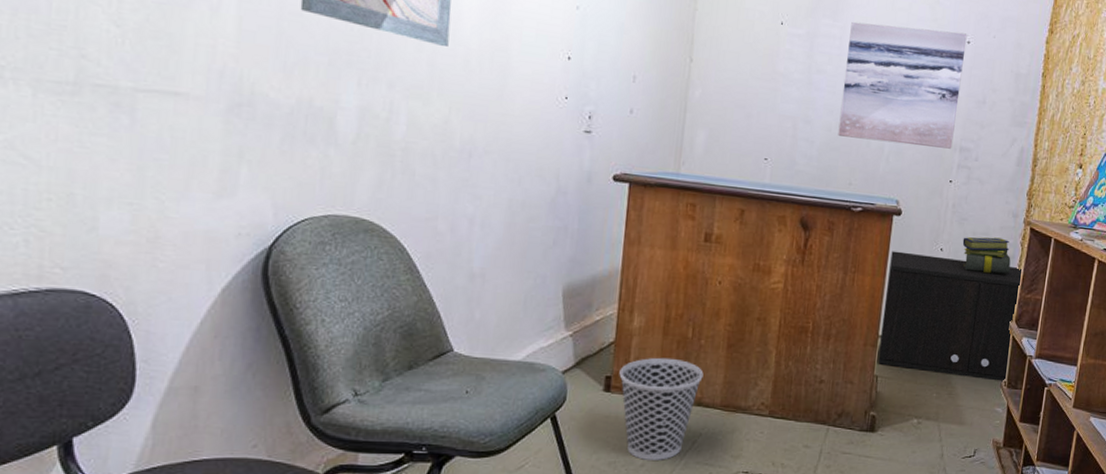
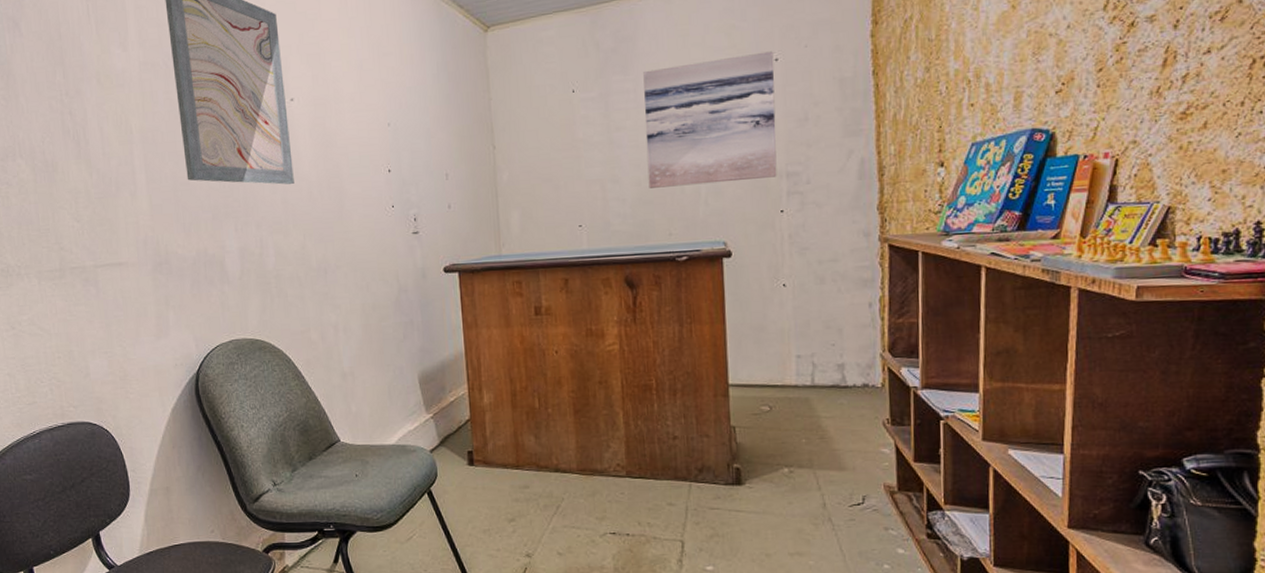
wastebasket: present [619,357,704,460] -> none [479,429,556,526]
storage cabinet: present [878,251,1021,381] -> none [727,291,887,419]
stack of books: present [962,237,1011,274] -> none [807,261,871,303]

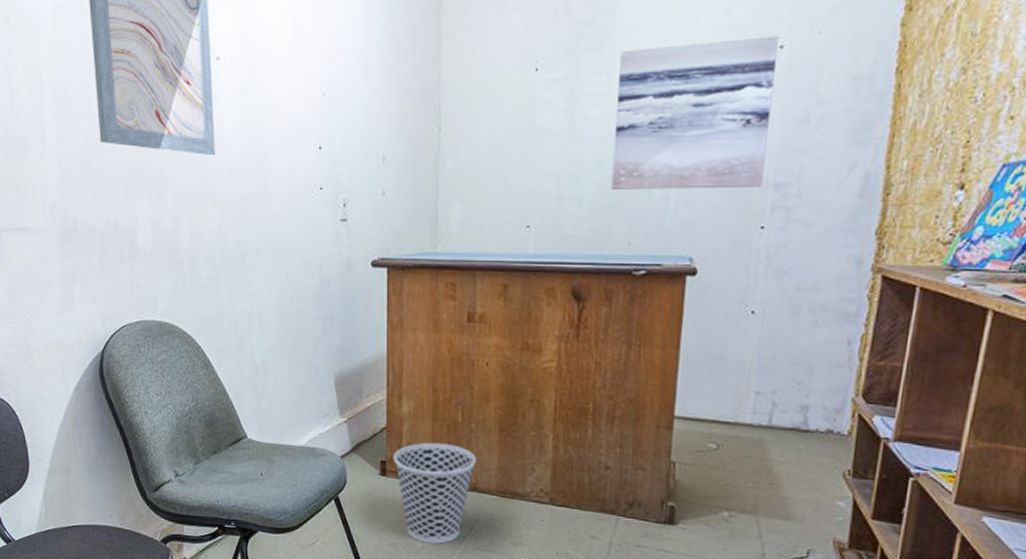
wastebasket: none [479,429,556,526] -> present [393,442,476,544]

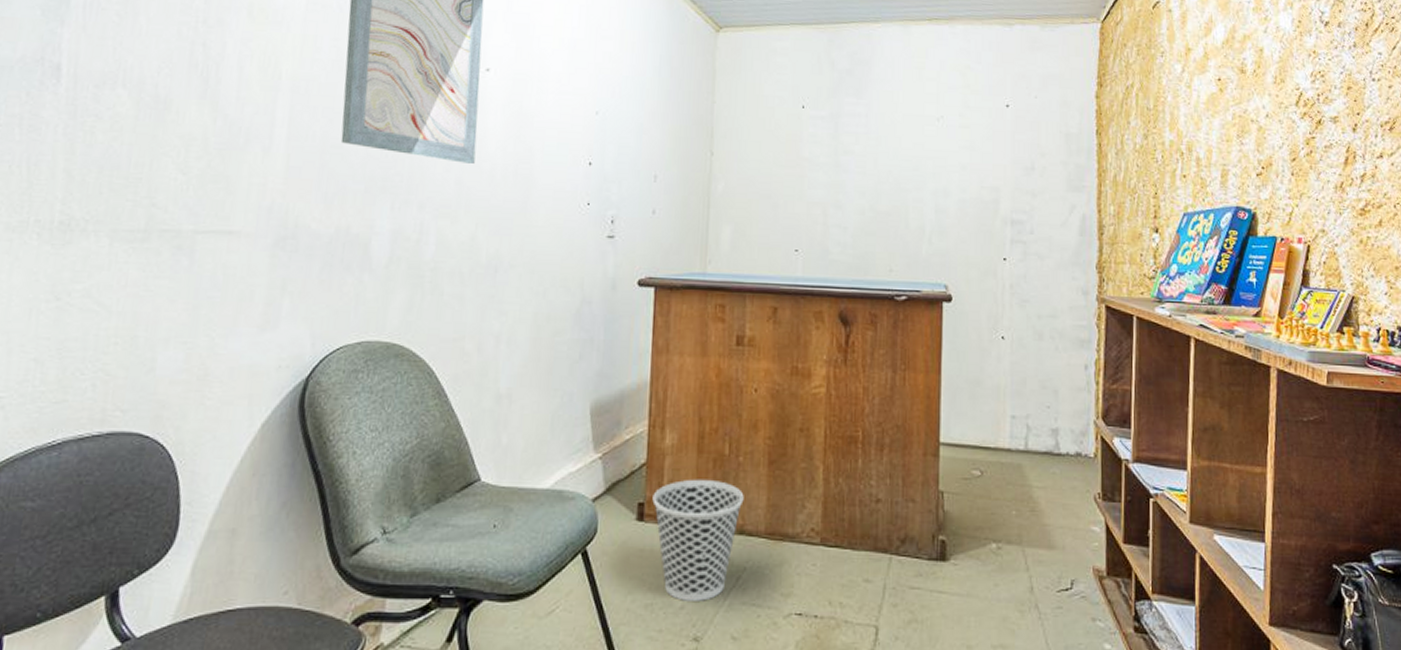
wall art: present [611,36,779,189] -> none [872,96,1005,223]

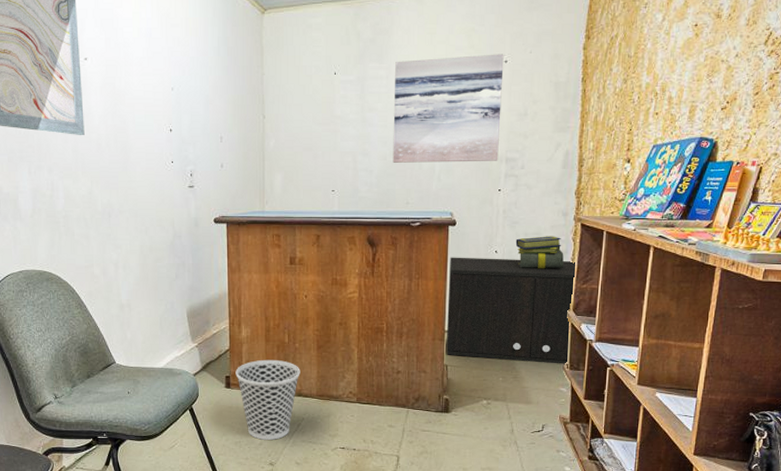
wall art: none [872,96,1005,223] -> present [393,54,504,163]
storage cabinet: none [942,342,1101,493] -> present [446,257,575,364]
stack of books: none [1026,319,1087,363] -> present [515,236,564,269]

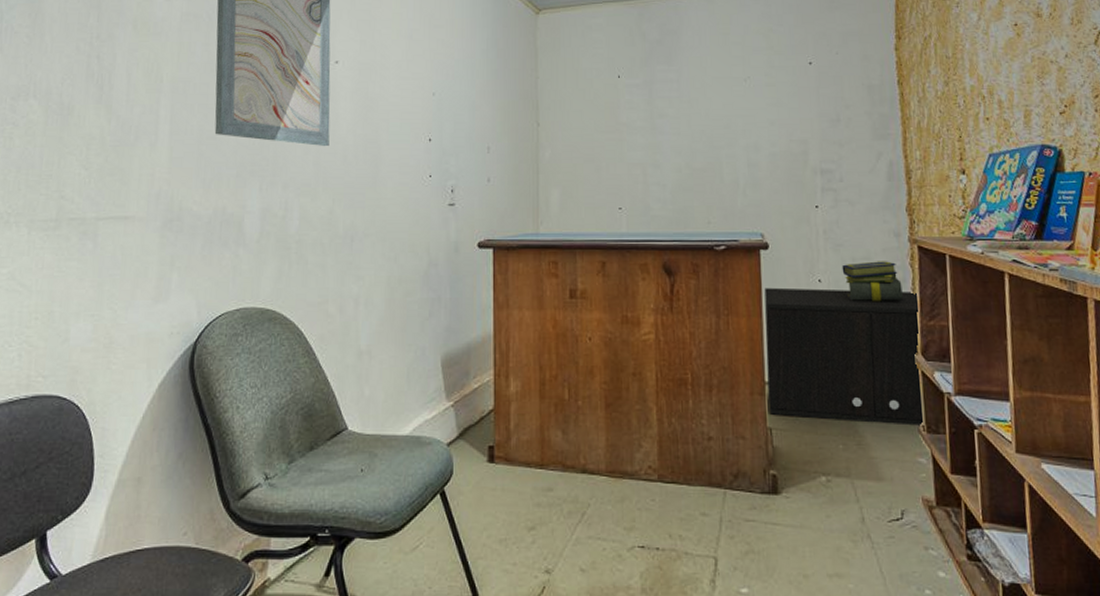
wastebasket: present [235,359,300,440] -> none [501,422,585,536]
wall art: present [393,54,504,163] -> none [686,55,812,176]

